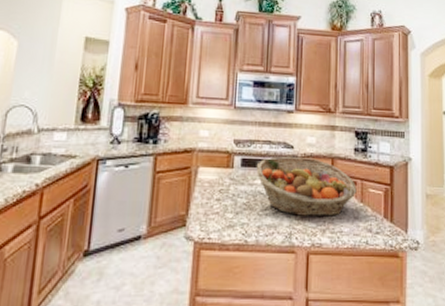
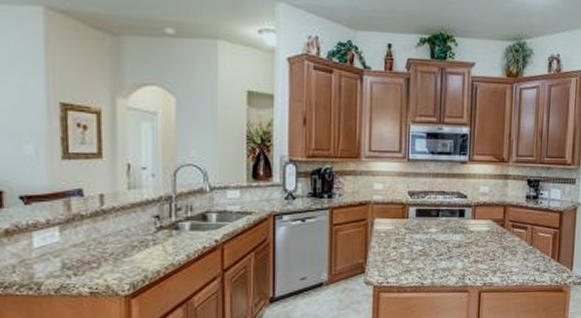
fruit basket: present [256,156,357,218] -> none [430,205,527,261]

